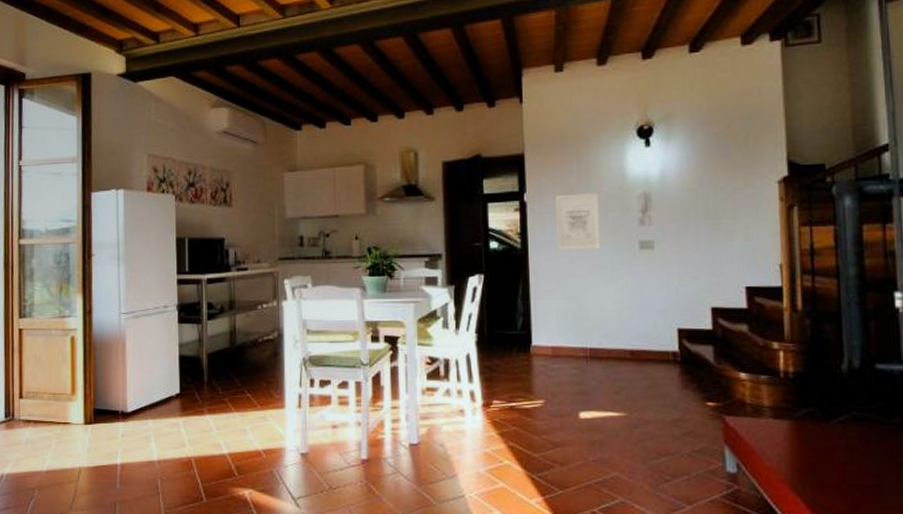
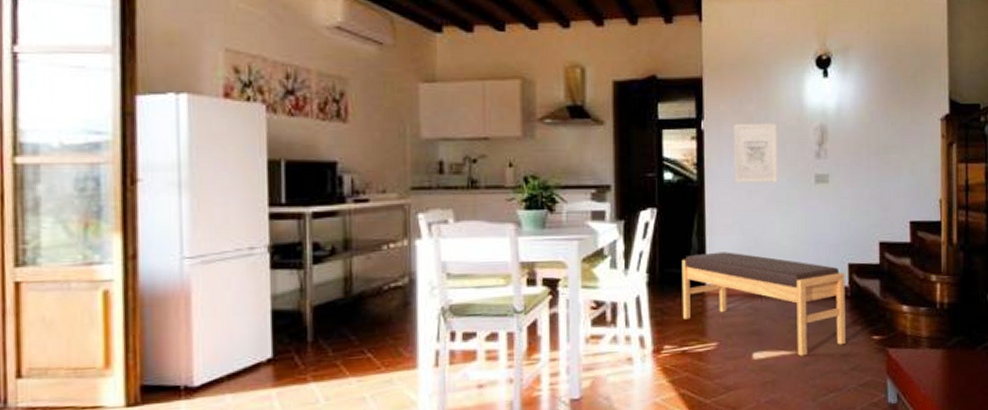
bench: none [508,315,678,418] -> present [681,252,847,356]

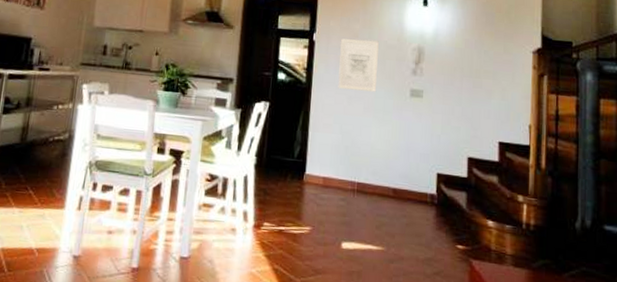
bench: present [681,252,847,356] -> none [282,146,433,253]

